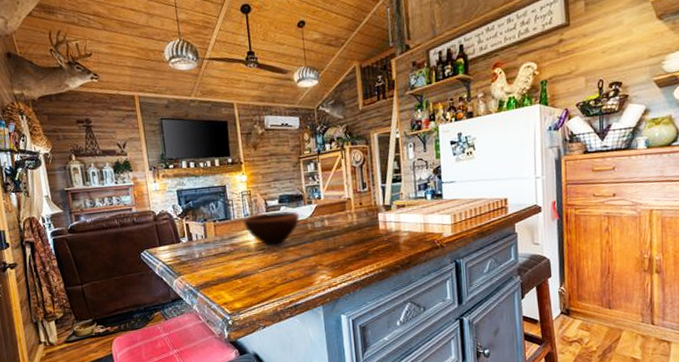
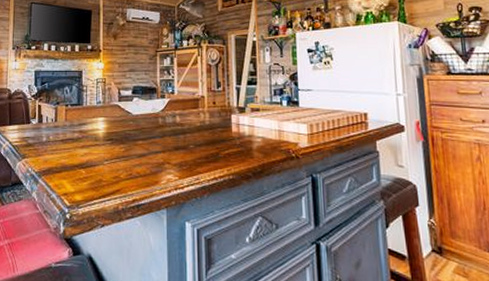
bowl: present [243,210,301,246] -> none [95,102,152,137]

